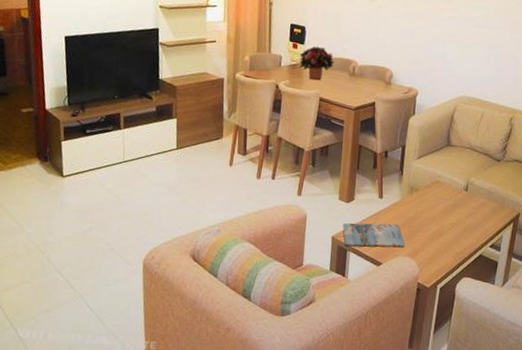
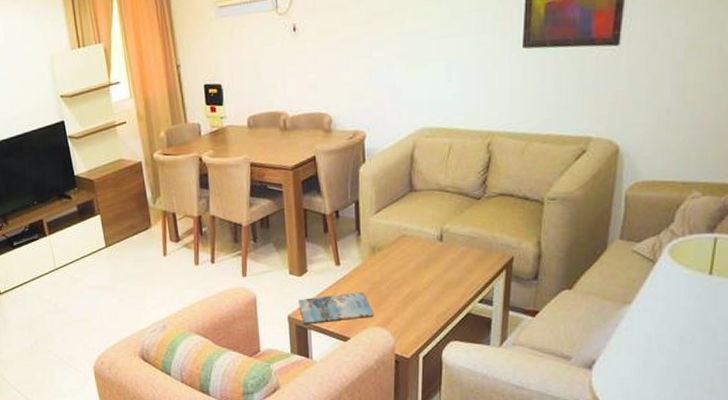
bouquet: present [298,46,335,80] -> none [219,103,261,145]

